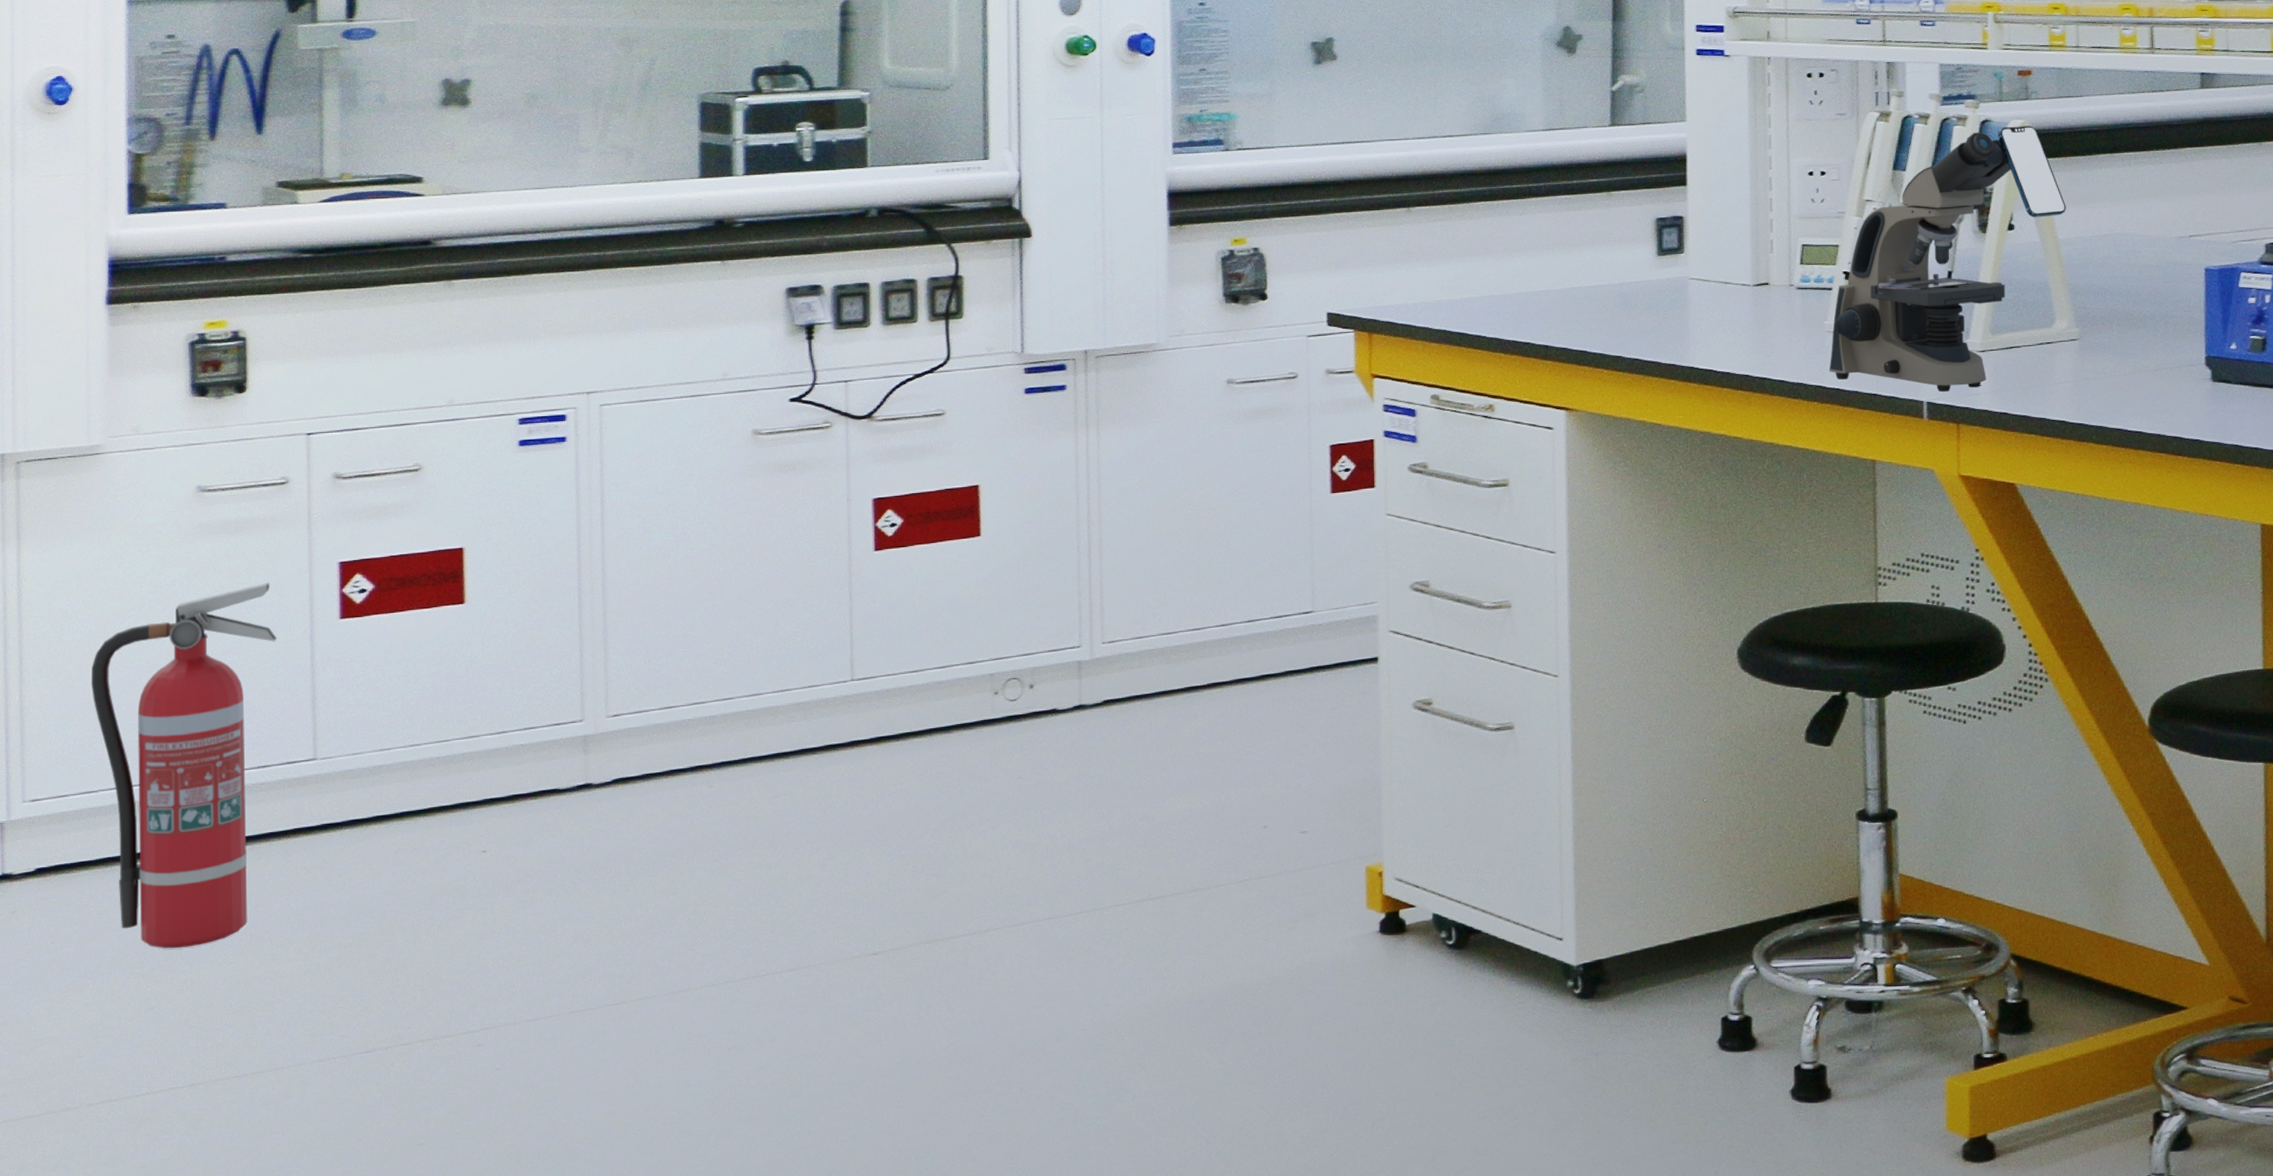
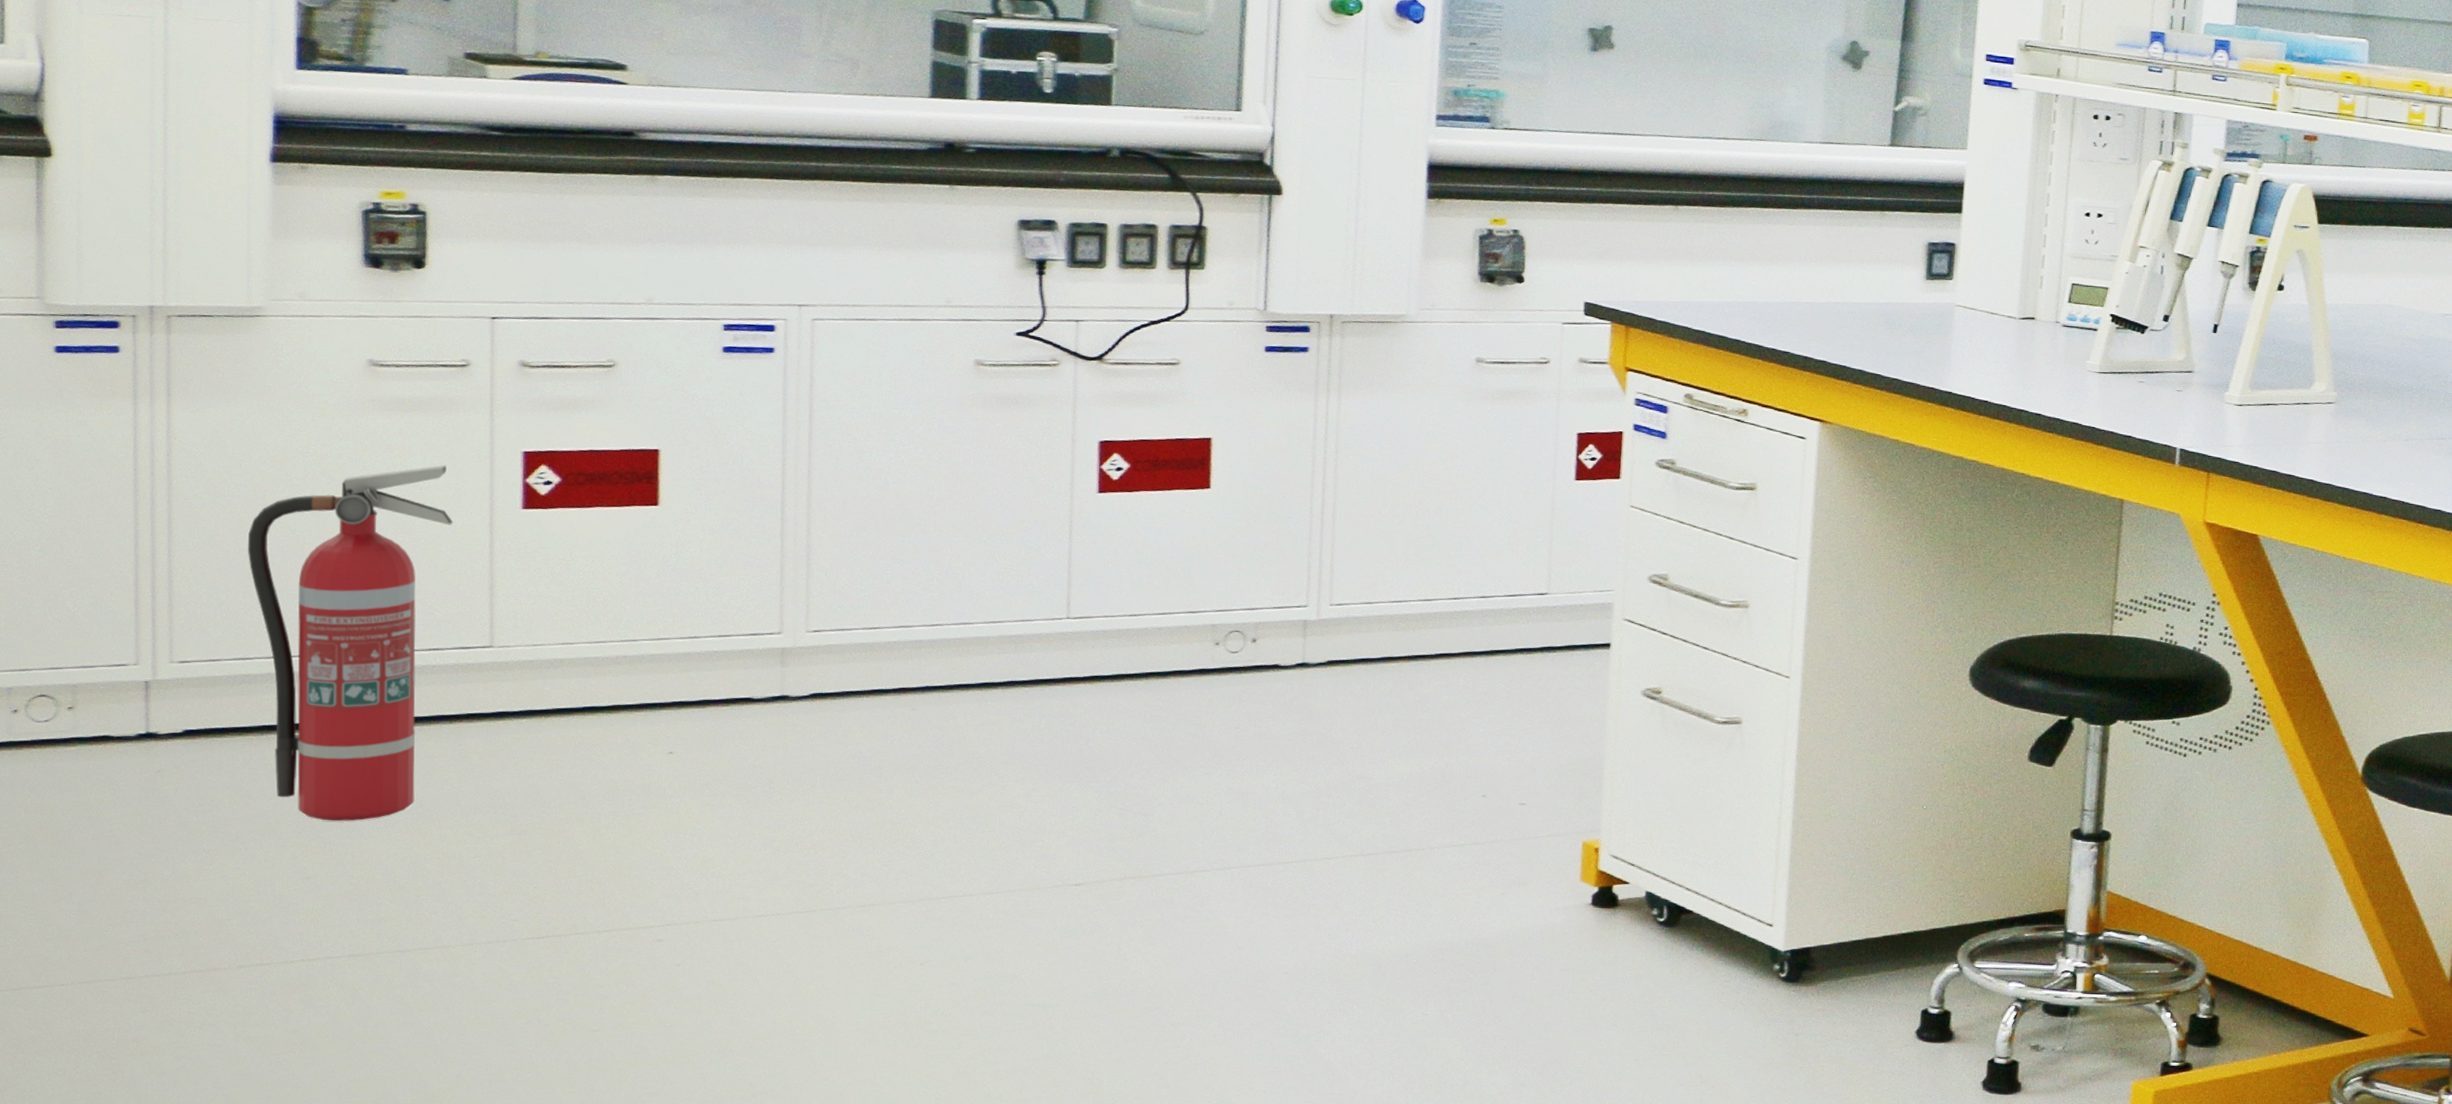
microscope: present [1828,126,2066,393] -> none [2086,189,2337,442]

